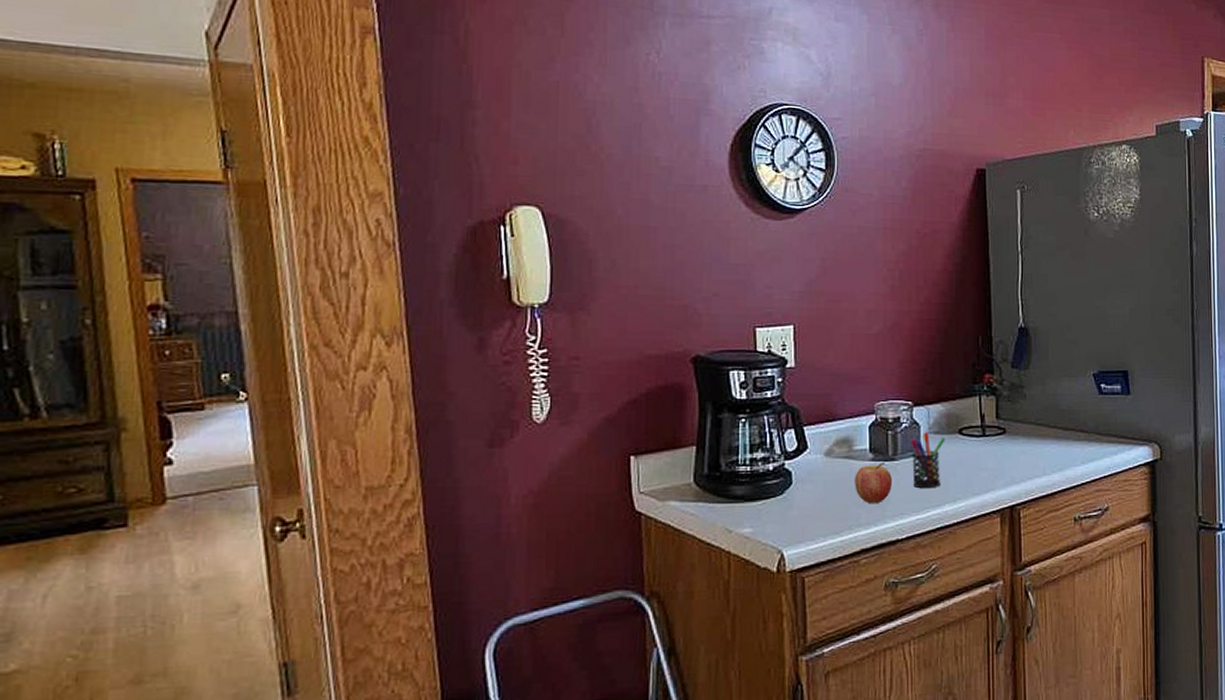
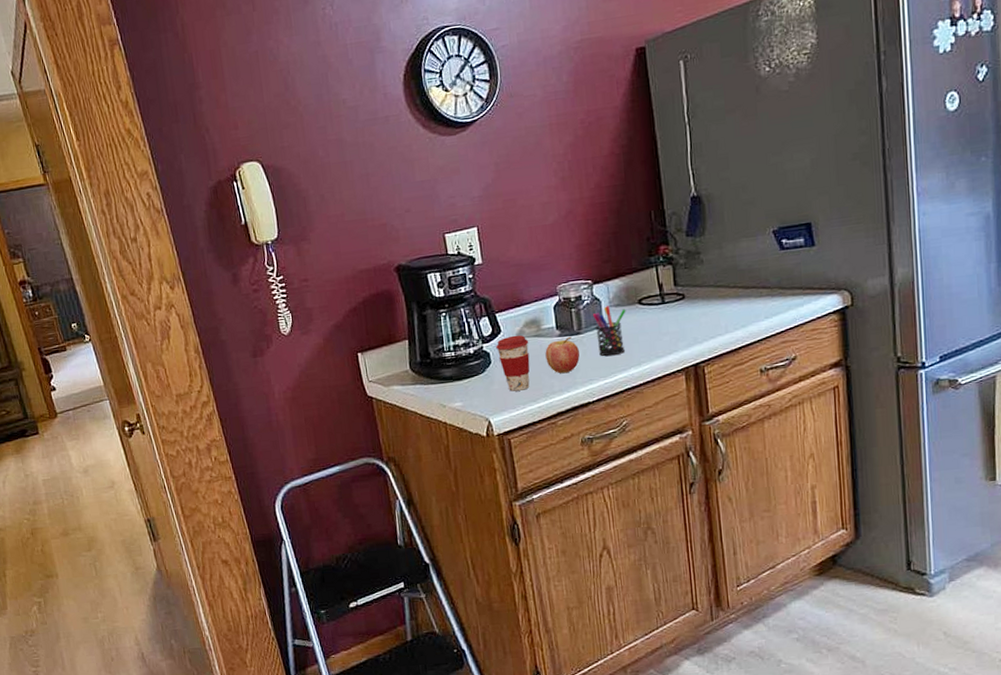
coffee cup: none [800,454,838,520] -> present [496,335,530,391]

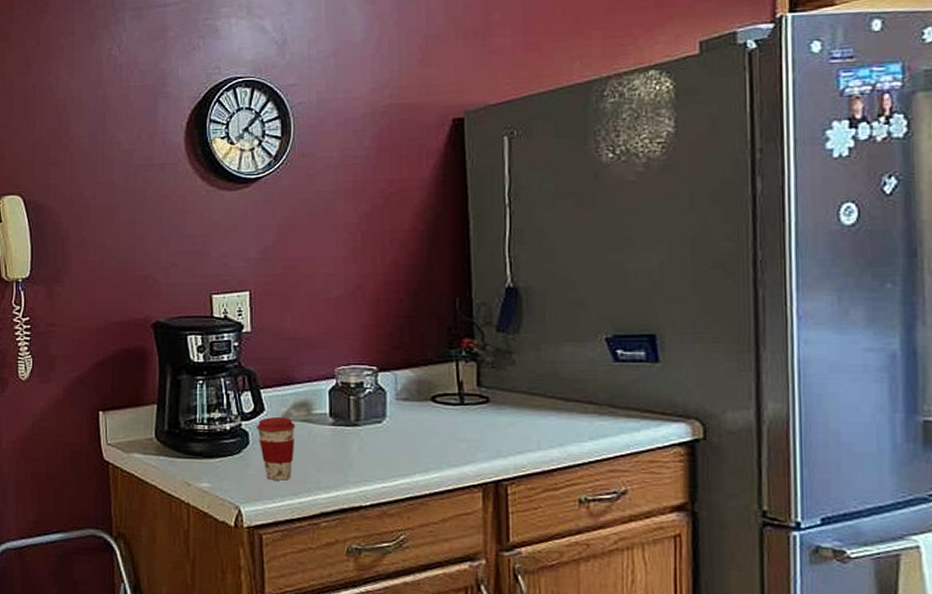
fruit: present [545,336,580,374] -> none [314,427,354,468]
pen holder: present [592,306,626,357] -> none [374,398,416,457]

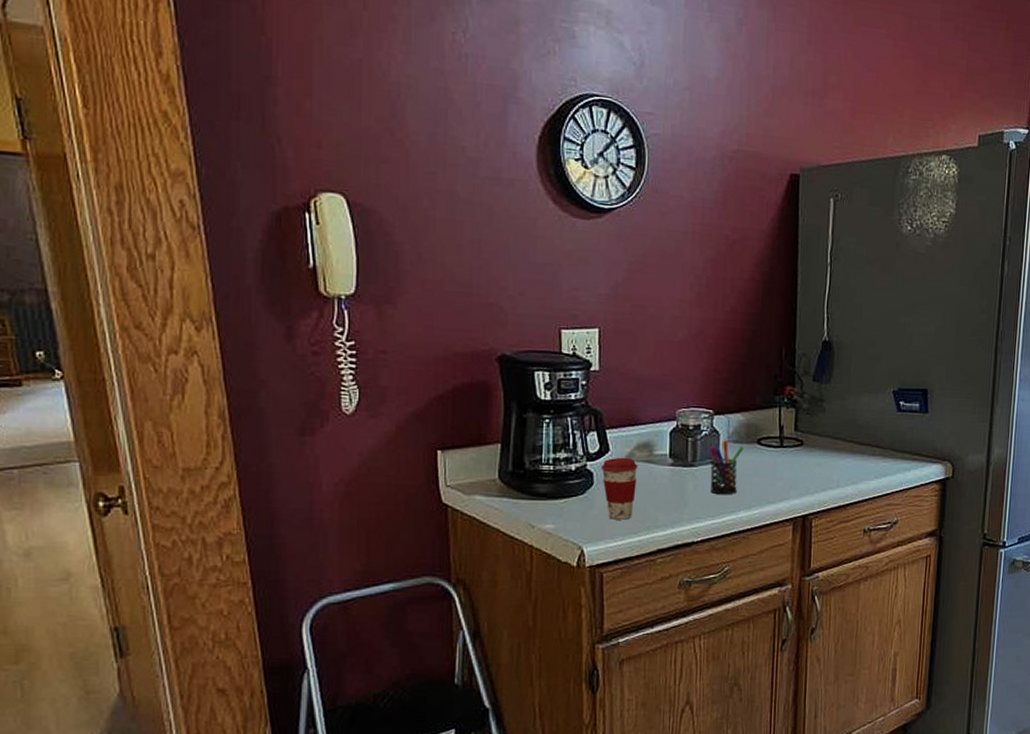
pen holder: none [374,398,416,457] -> present [709,440,744,495]

